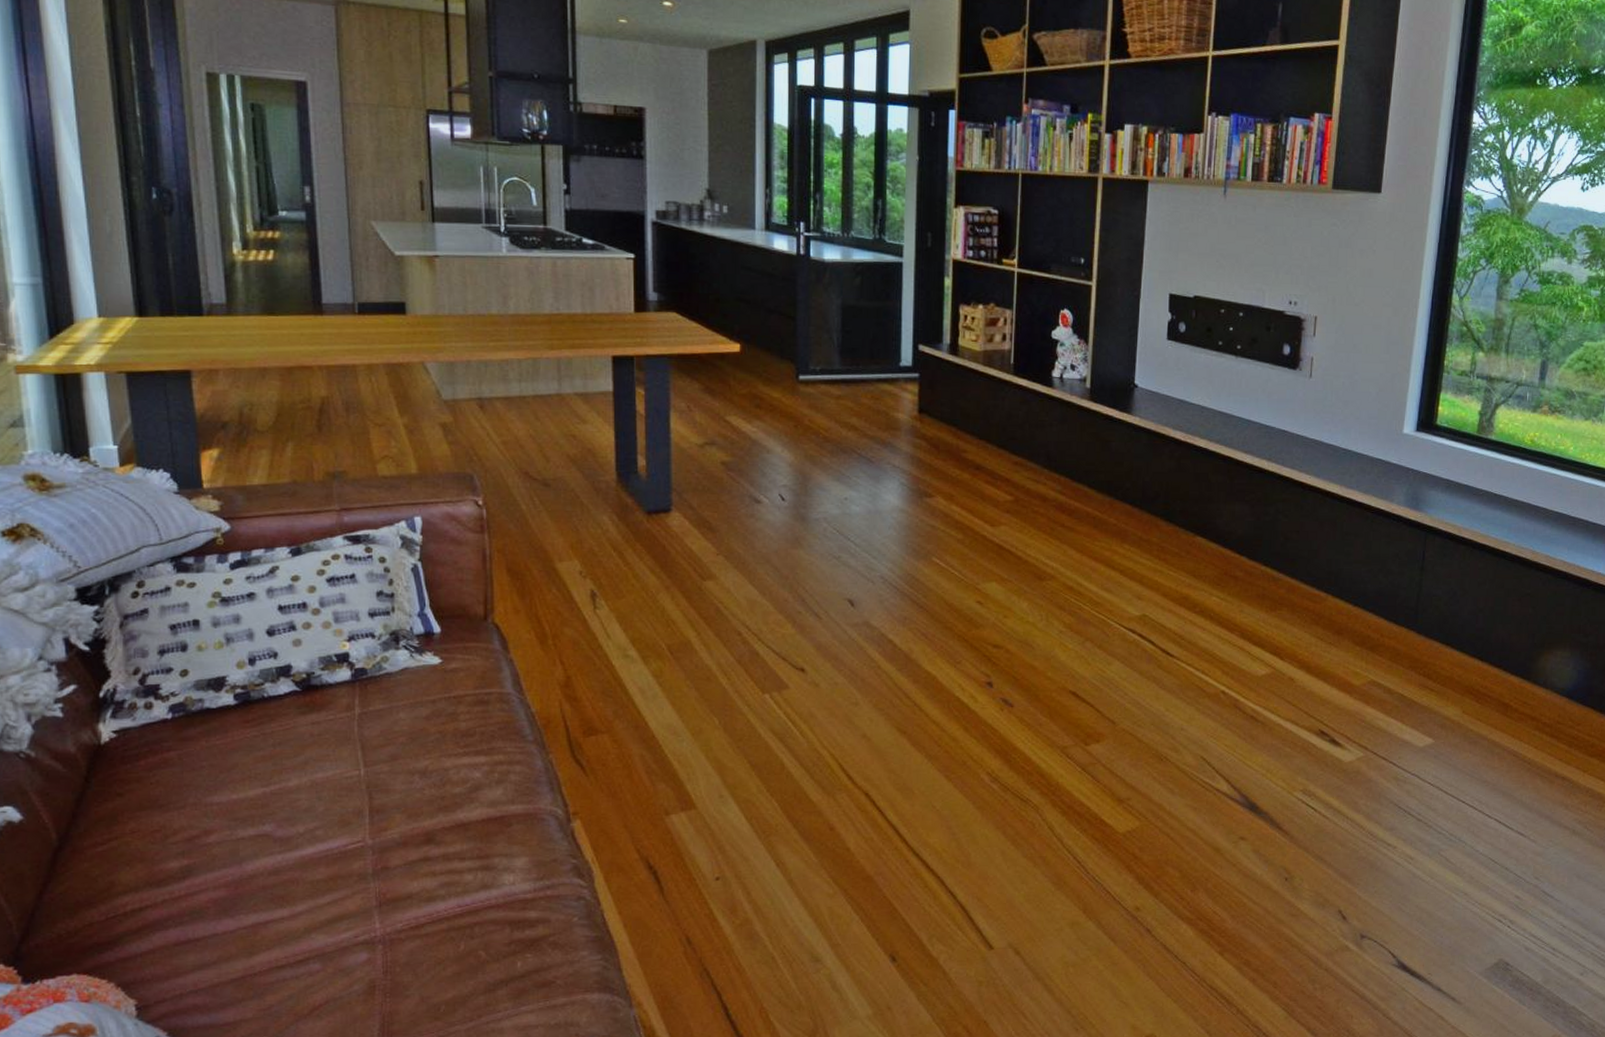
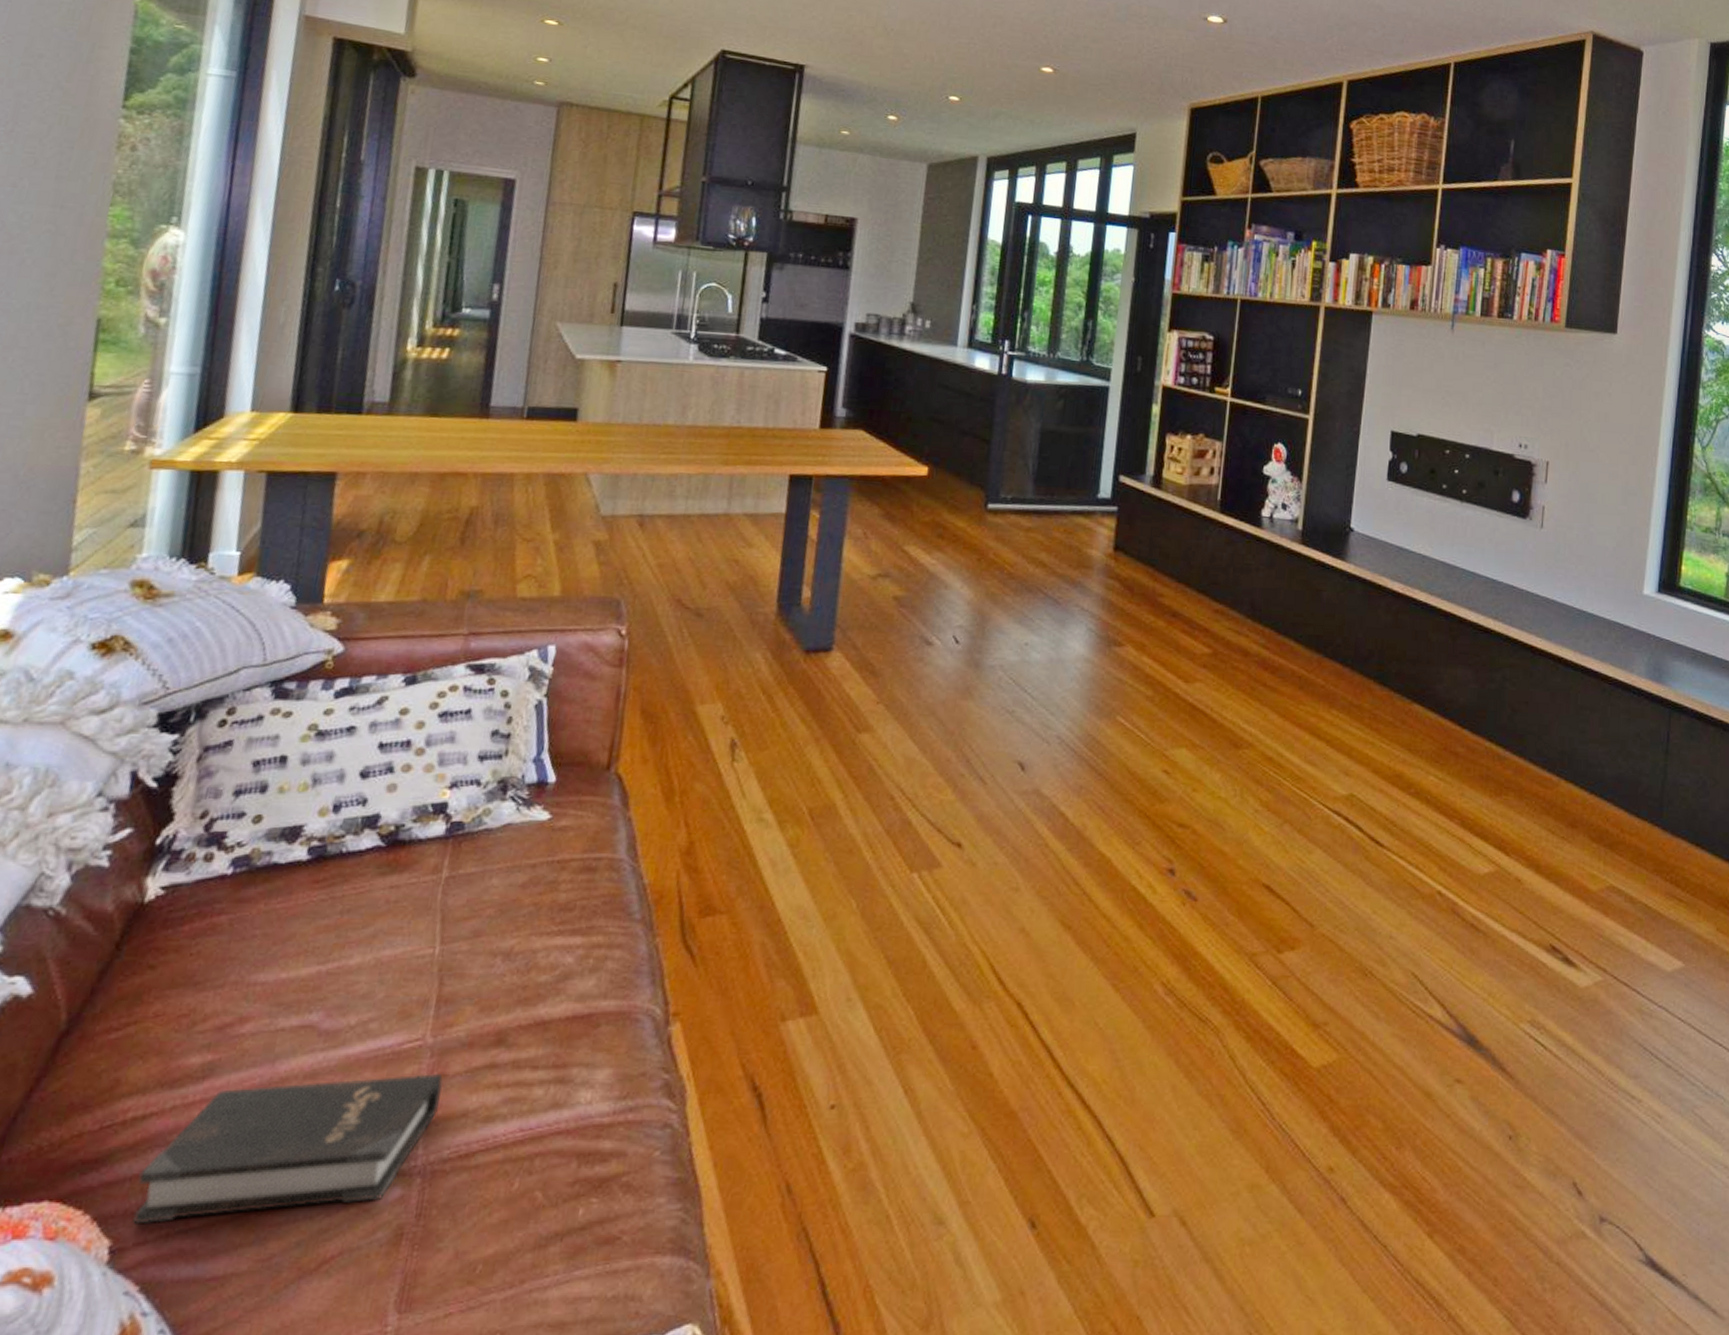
hardback book: none [147,866,387,988] -> present [133,1073,443,1225]

